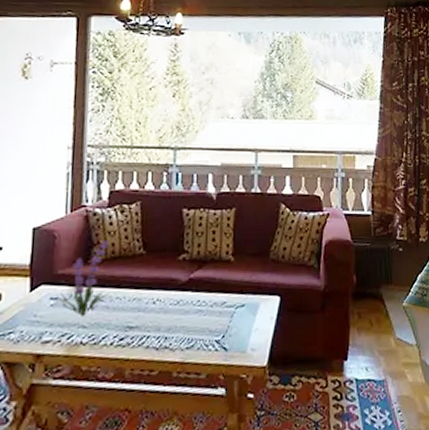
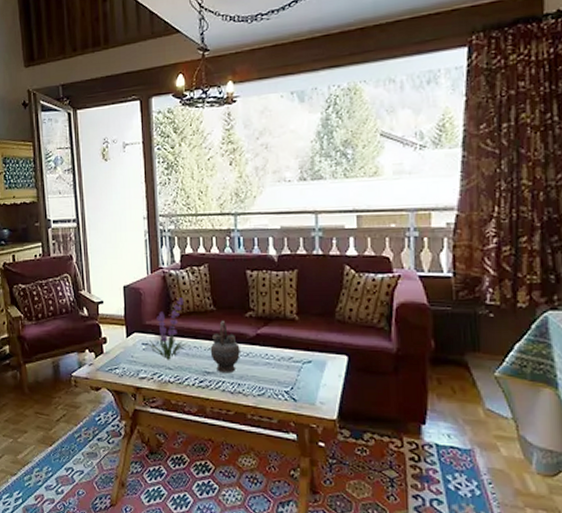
teapot: none [135,266,171,327] -> present [210,321,241,374]

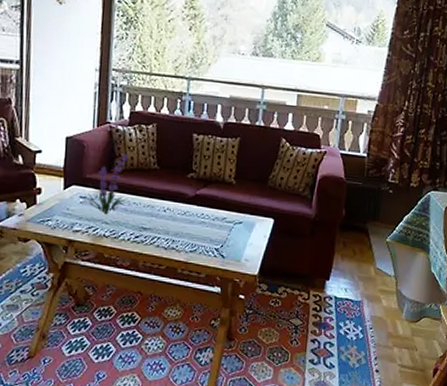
teapot: present [210,321,241,374] -> none [149,180,179,230]

